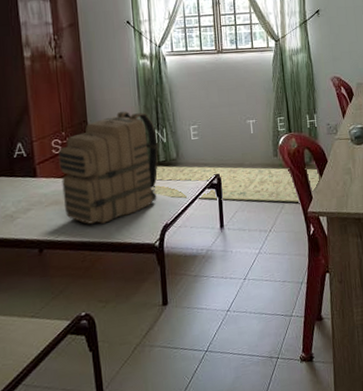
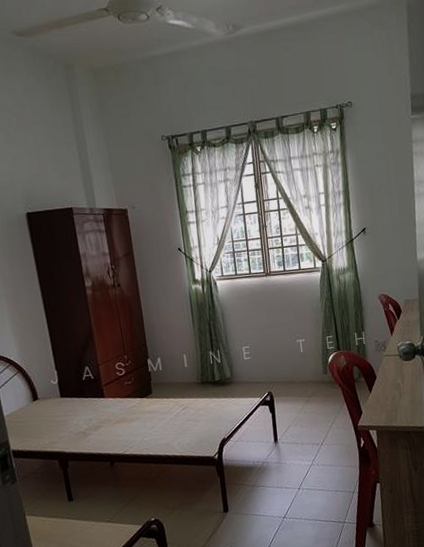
backpack: present [58,110,159,224] -> none [122,334,214,439]
rug: present [151,166,319,203] -> none [208,384,368,418]

